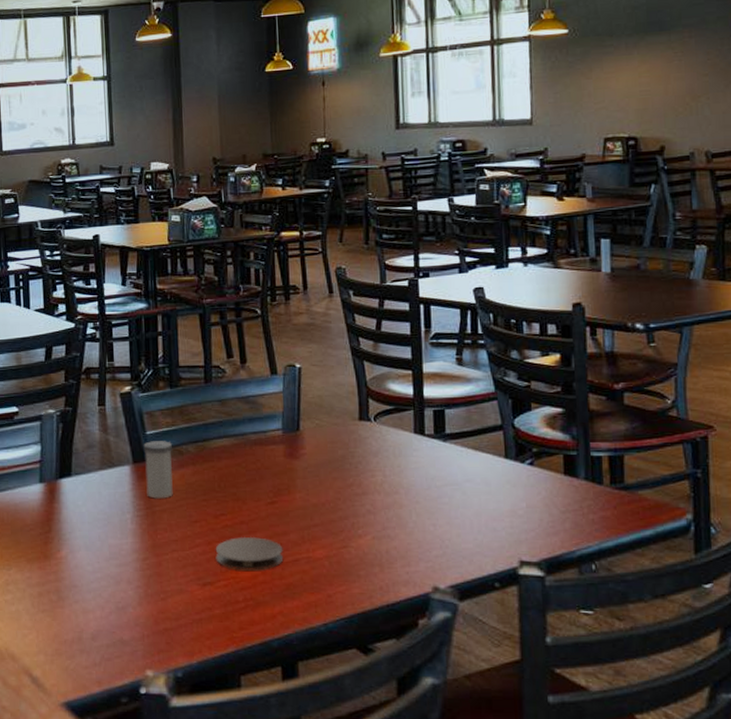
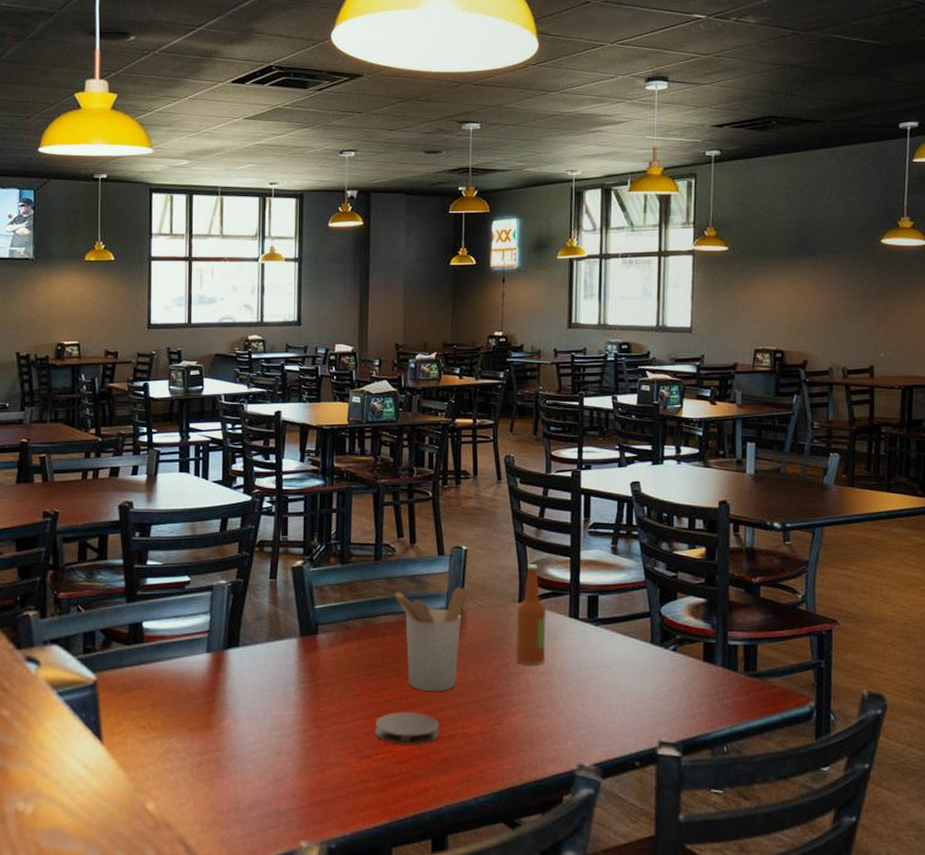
salt shaker: present [143,441,173,499] -> none [311,615,339,672]
utensil holder: none [226,406,305,516] -> present [393,587,468,692]
beer bottle: none [357,380,392,485] -> present [515,564,547,665]

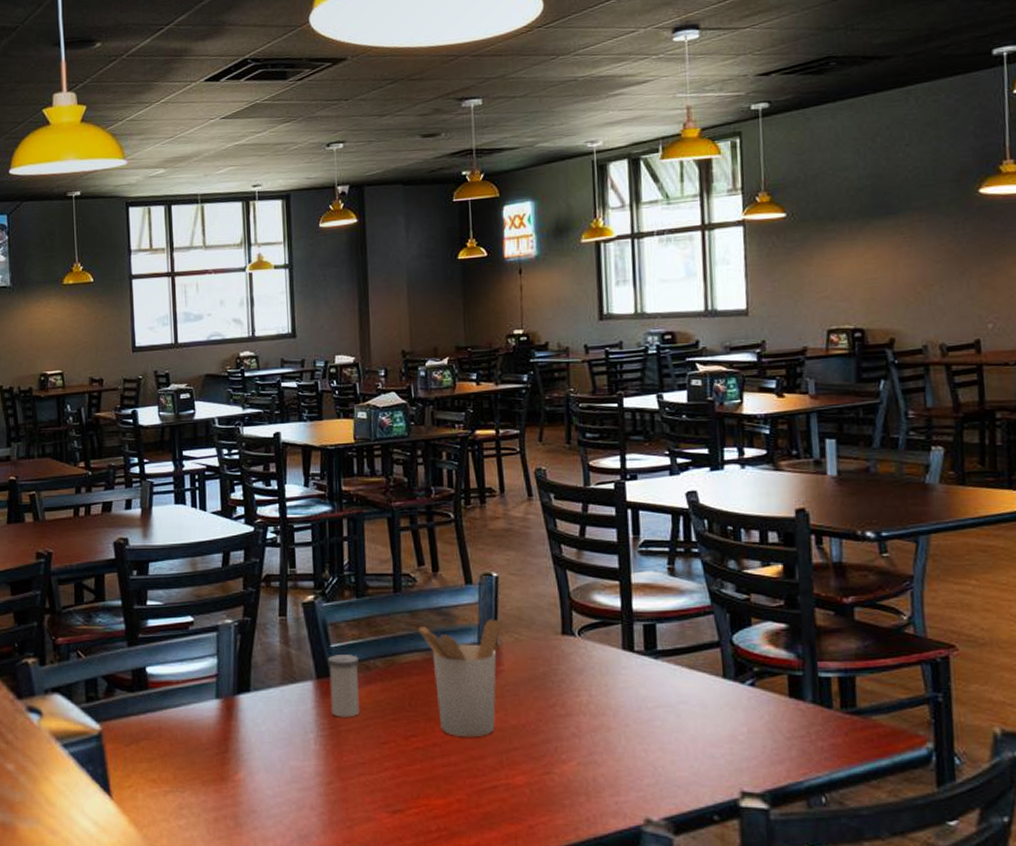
salt shaker: none [311,615,339,672] -> present [327,655,360,717]
coaster: present [375,711,440,745] -> none [405,760,480,798]
beer bottle: present [515,564,547,665] -> none [559,591,598,706]

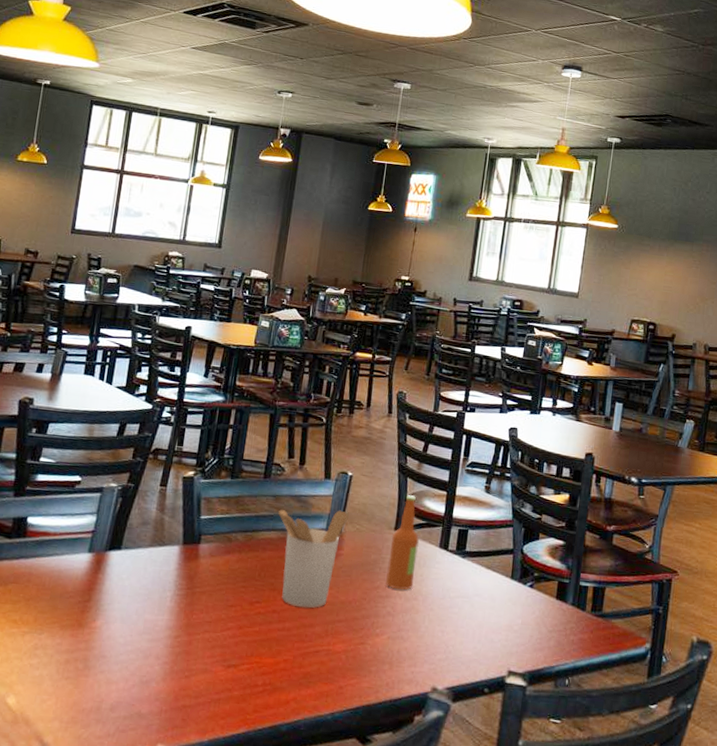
salt shaker: present [327,655,360,717] -> none [190,525,223,581]
beer bottle: none [559,591,598,706] -> present [385,495,420,590]

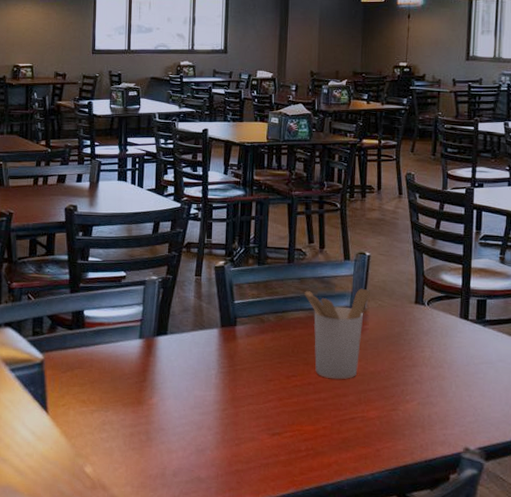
beer bottle: present [385,495,420,590] -> none [410,270,440,359]

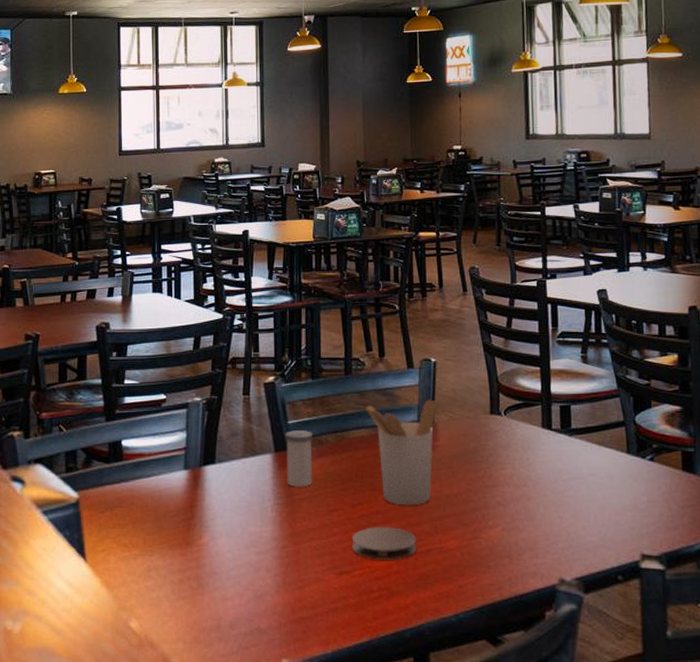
salt shaker: none [231,309,255,359] -> present [285,430,313,487]
coaster: none [285,395,342,425] -> present [352,526,417,560]

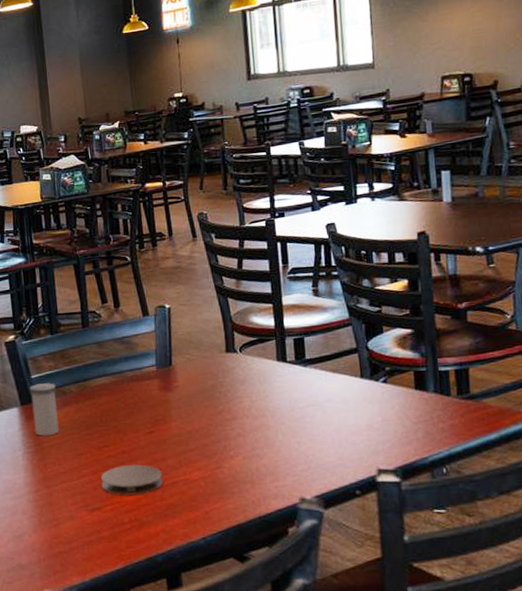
utensil holder: present [364,399,439,506] -> none [104,343,176,444]

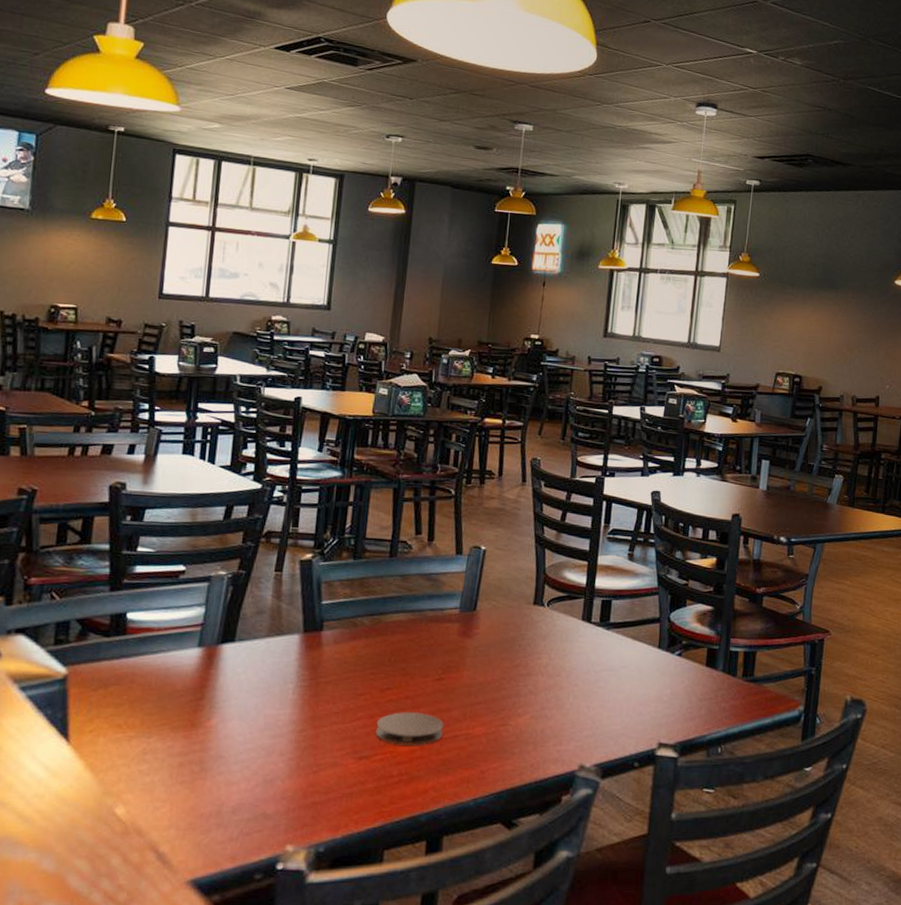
salt shaker: present [29,383,59,436] -> none [313,611,347,670]

